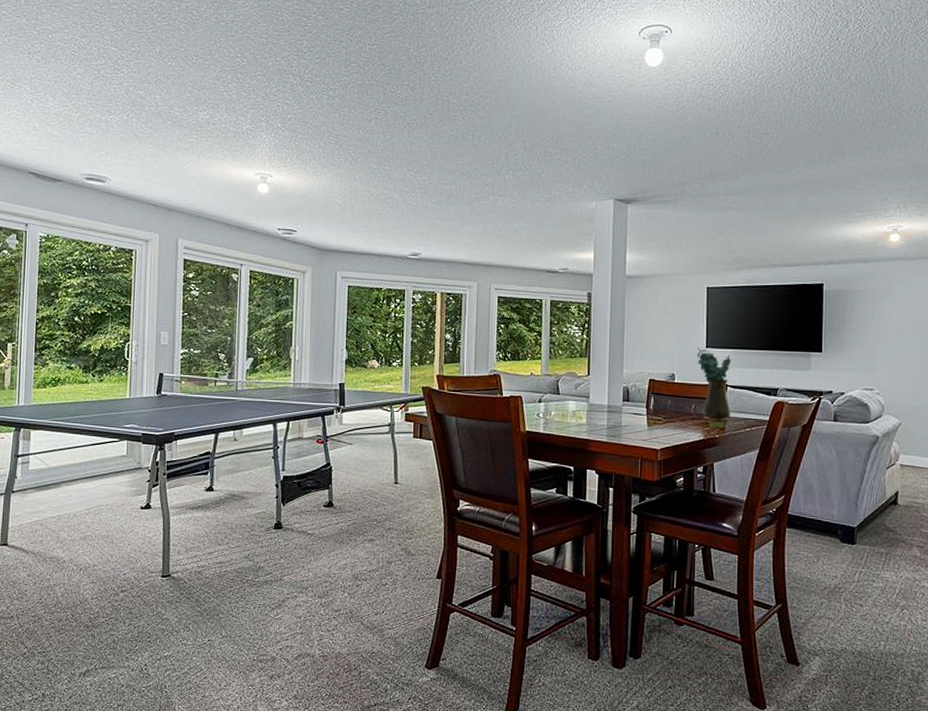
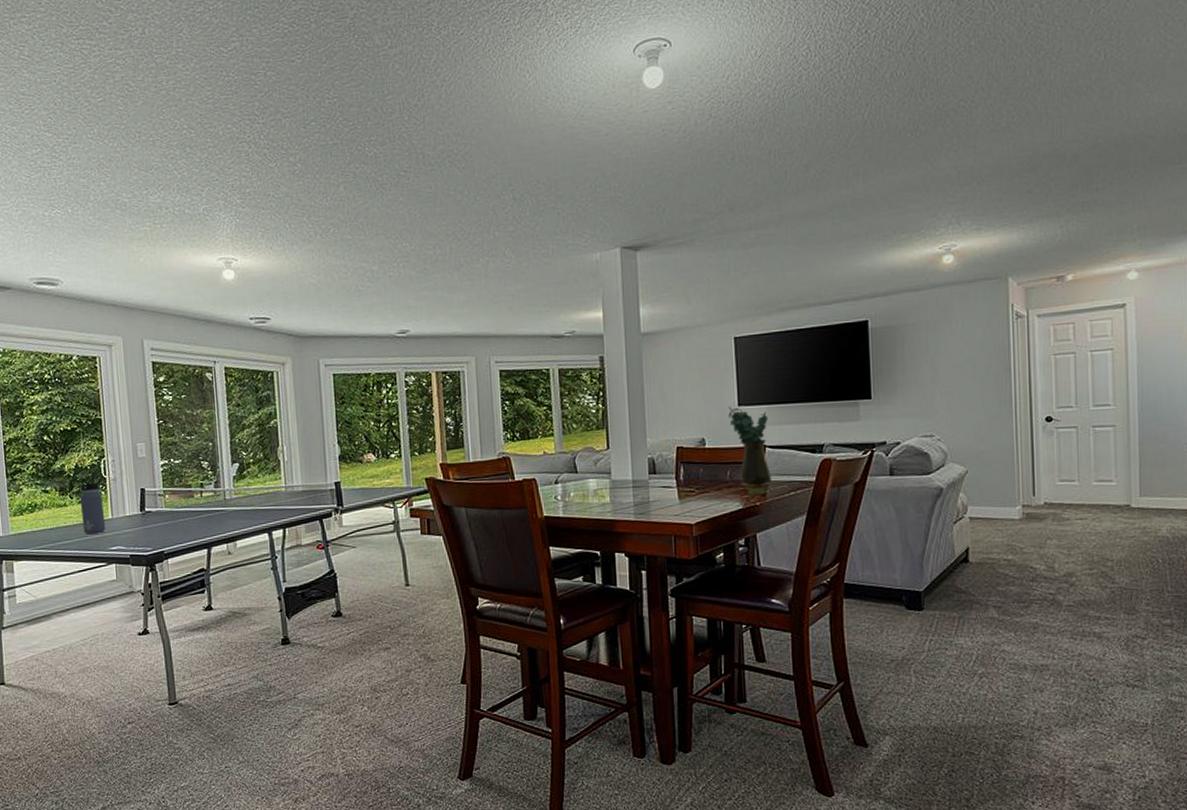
water bottle: none [101,357,125,411] -> present [79,475,106,534]

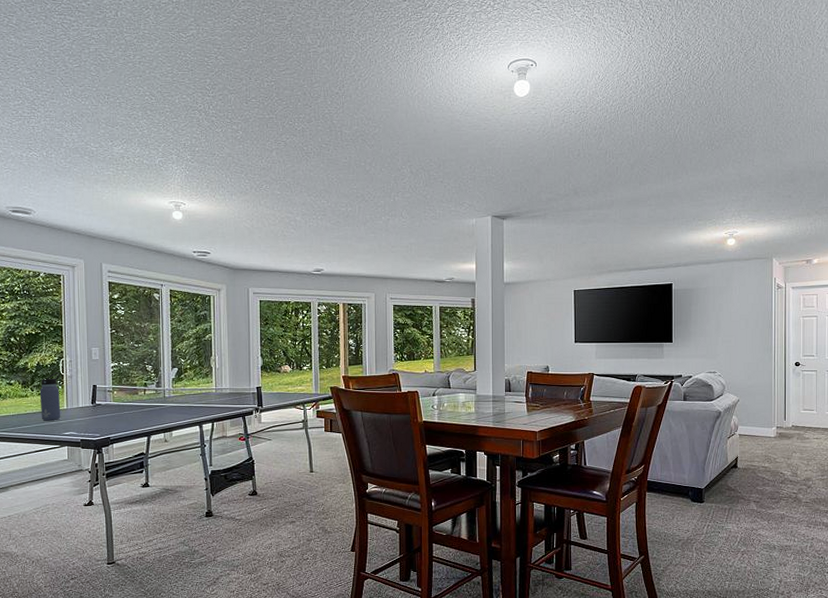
vase: present [728,406,772,496] -> none [567,342,597,411]

